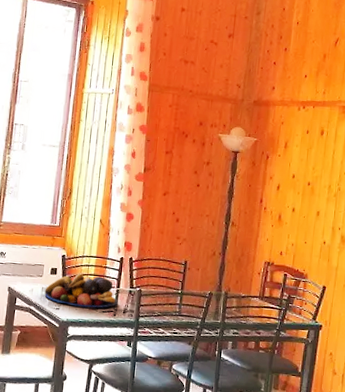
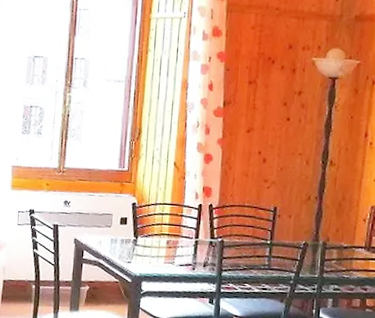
fruit bowl: present [45,273,118,308] -> none [114,223,197,262]

